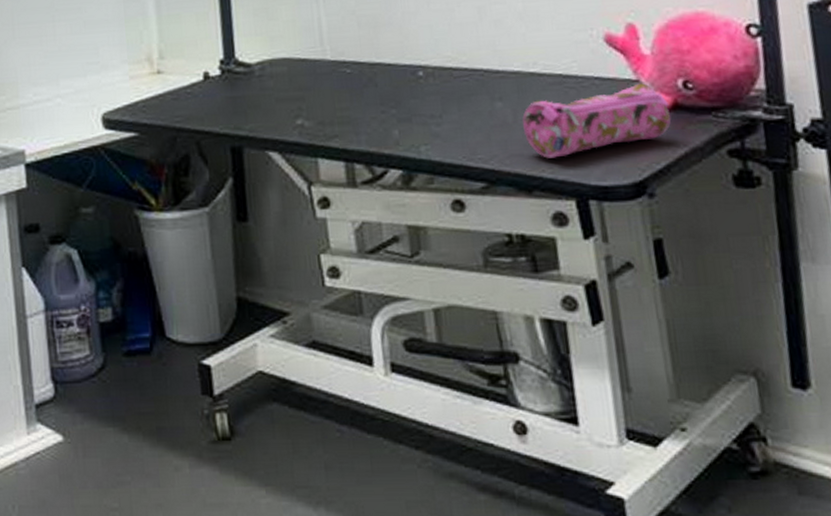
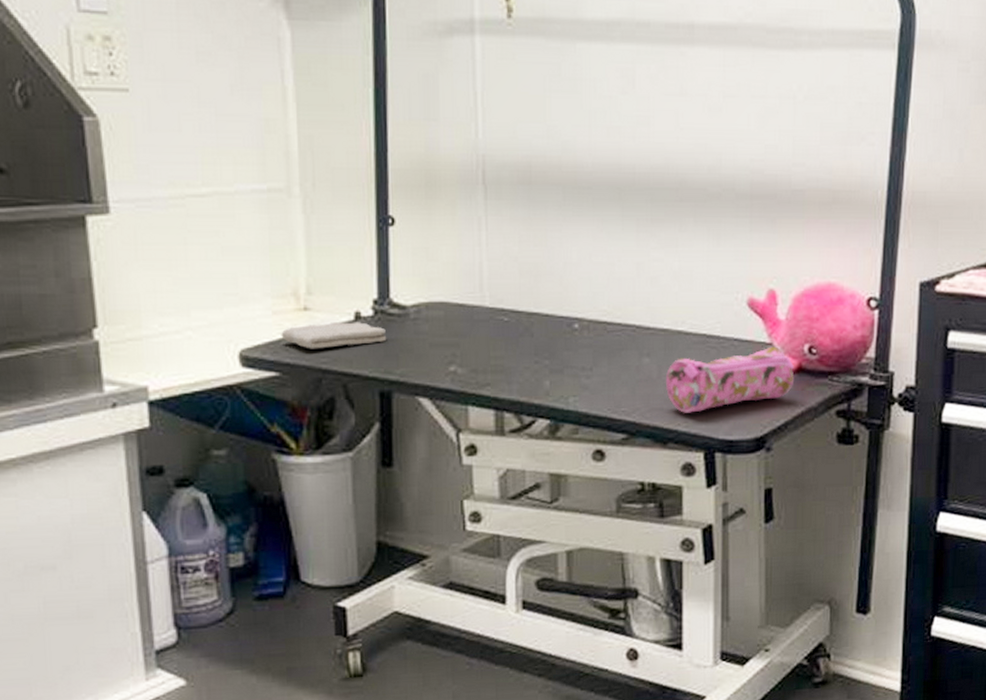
washcloth: none [138,81,235,110] -> present [281,322,387,349]

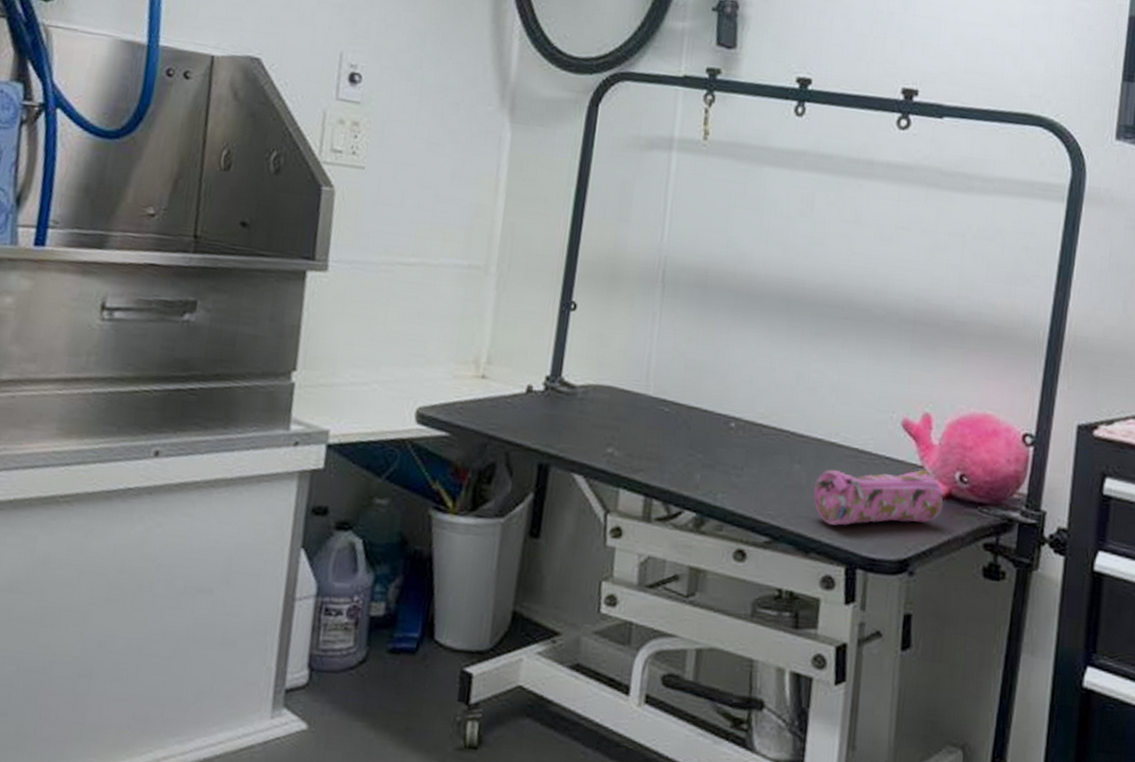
washcloth: present [281,322,387,349] -> none [457,391,553,417]

